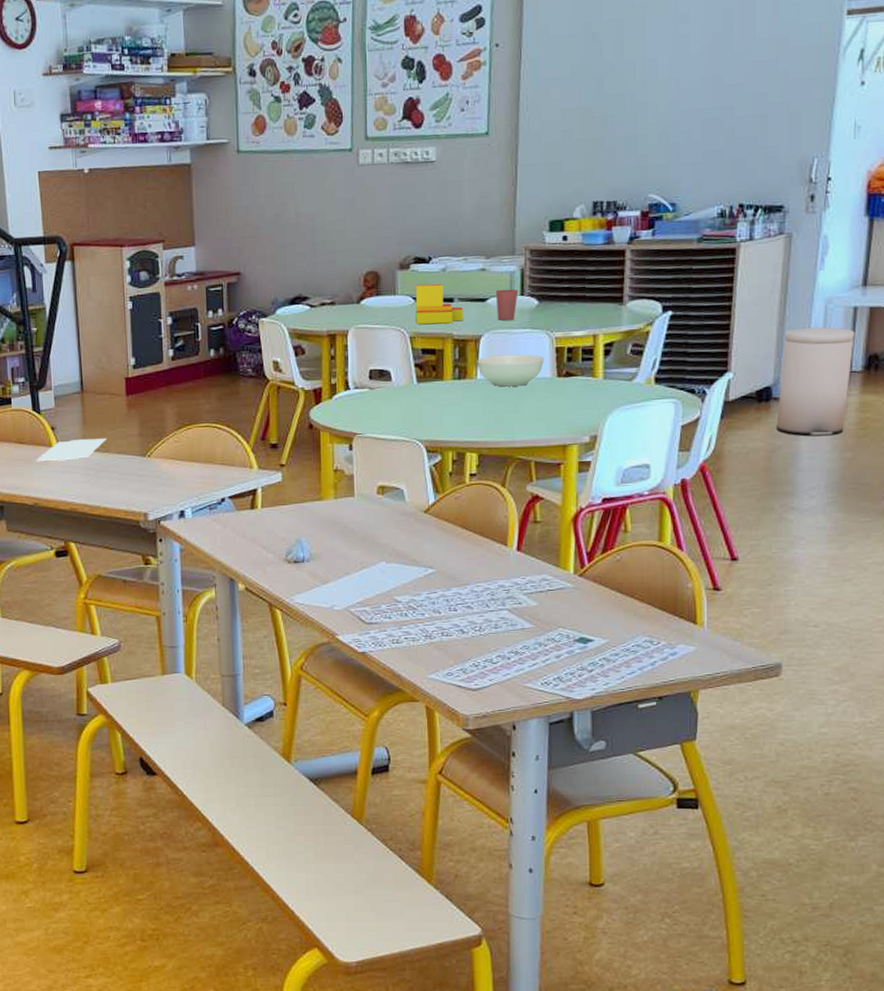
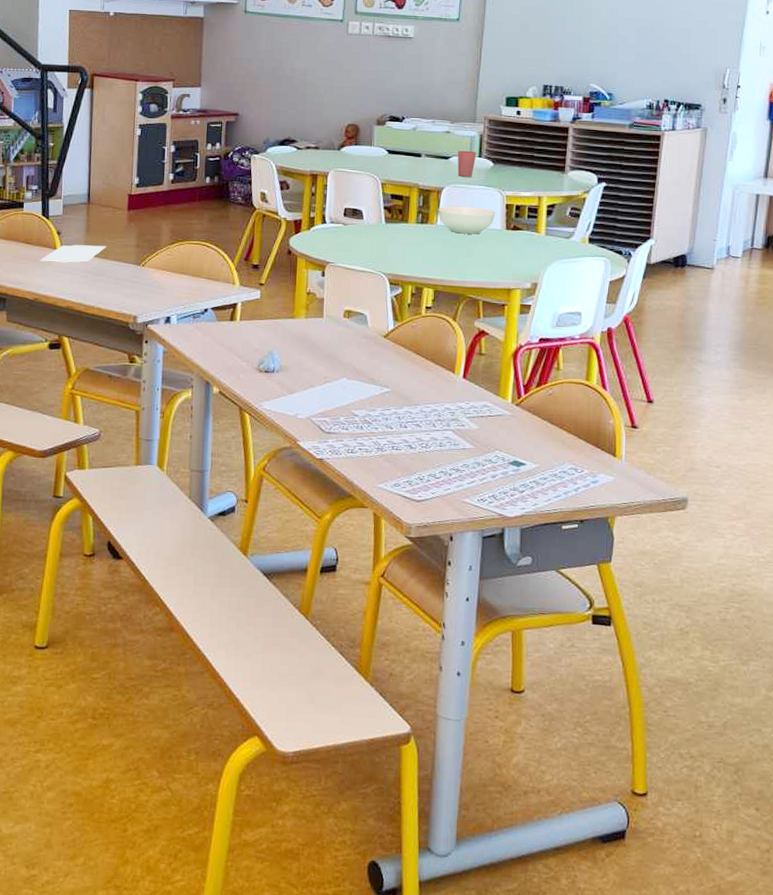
toy blocks: present [415,283,463,325] -> none [387,139,429,175]
pedal bin: present [776,327,855,437] -> none [689,207,757,302]

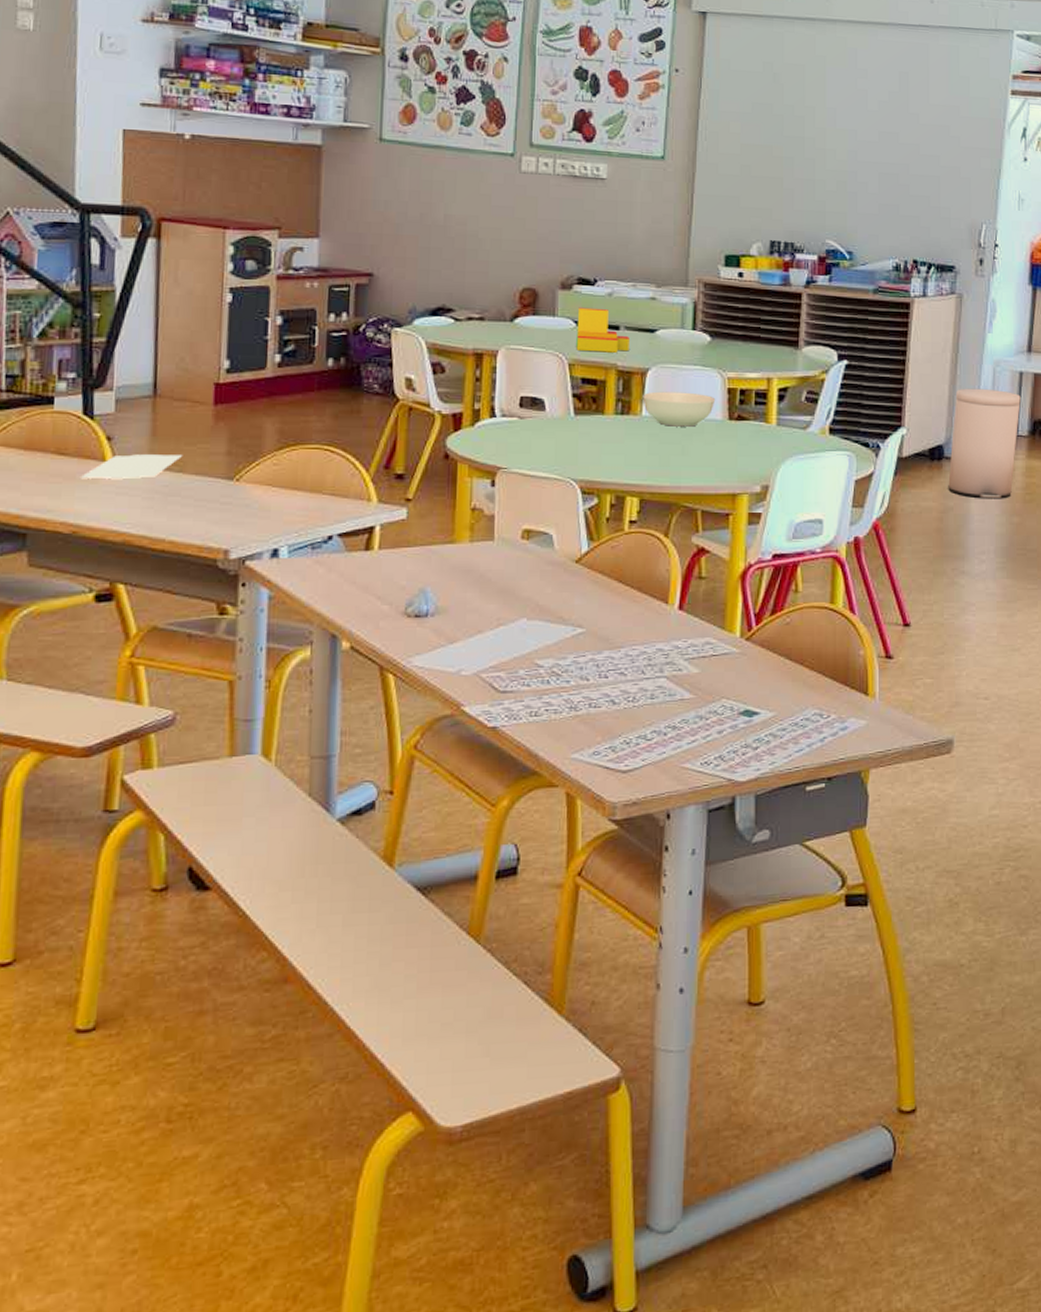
toy blocks: none [387,139,429,175] -> present [576,307,629,353]
cup: present [457,150,477,177] -> none [665,321,690,355]
pedal bin: none [689,207,757,302] -> present [948,388,1021,499]

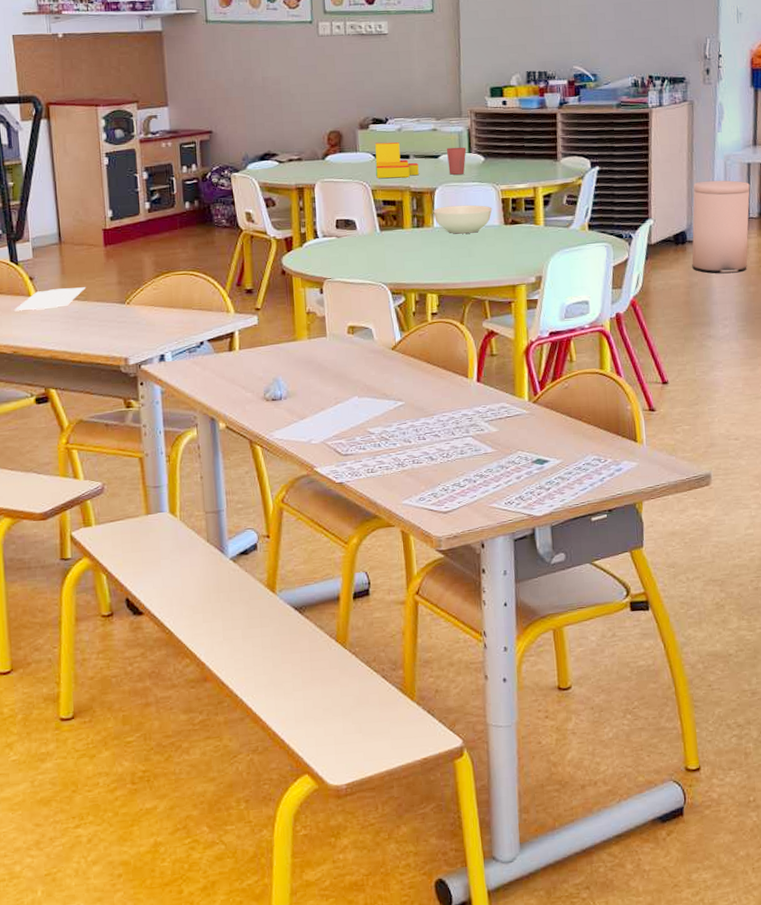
cup: none [665,321,690,355] -> present [446,147,467,175]

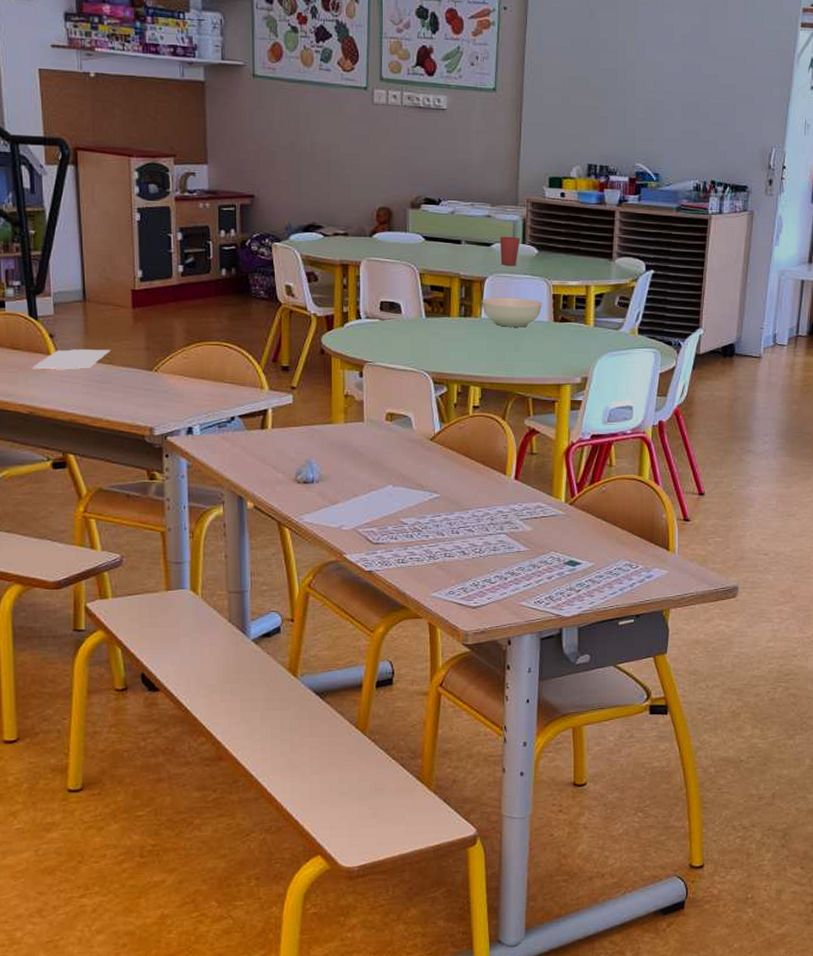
toy blocks: present [375,142,419,179] -> none [425,224,470,264]
pedal bin: present [692,180,750,274] -> none [738,294,801,390]

